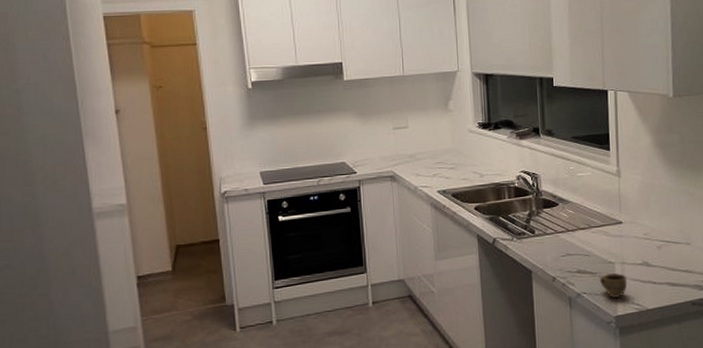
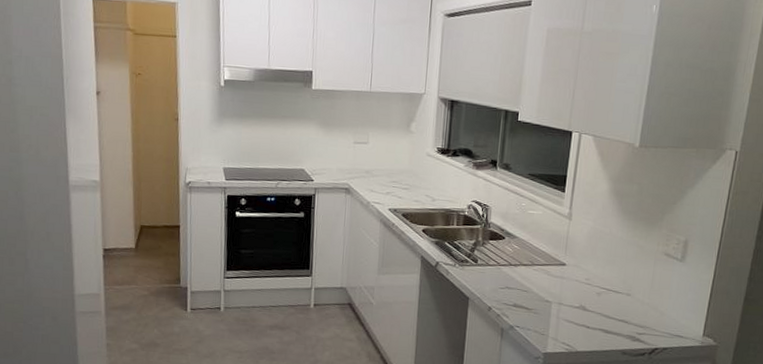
cup: present [599,272,628,299] -> none [533,311,562,337]

